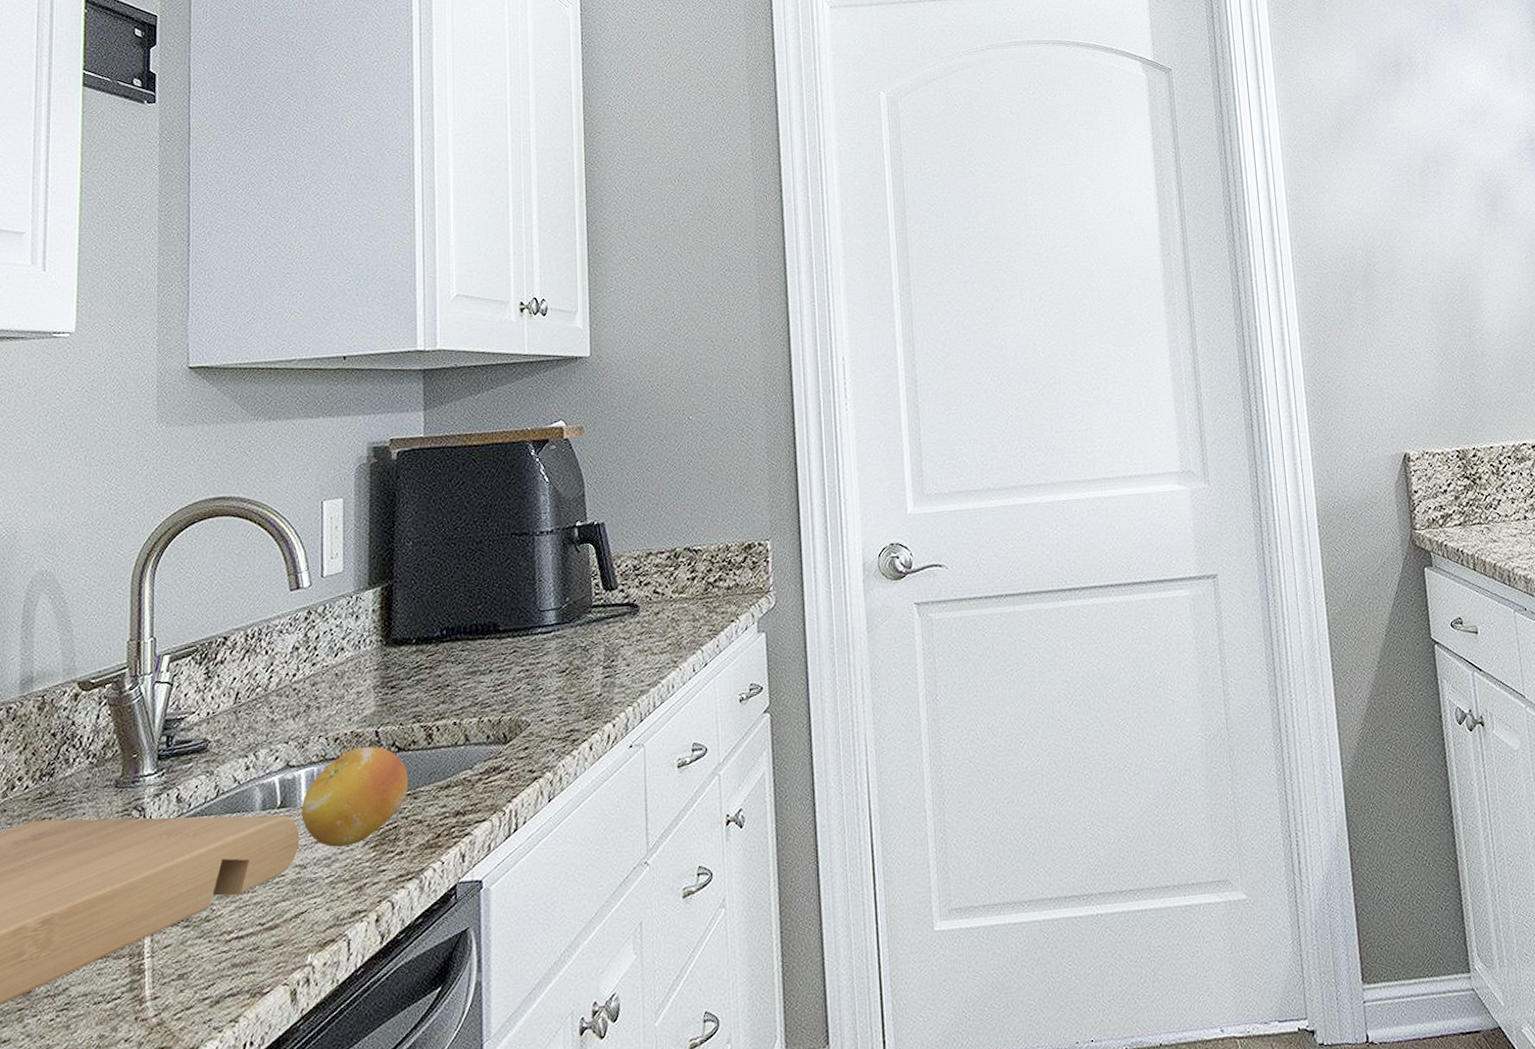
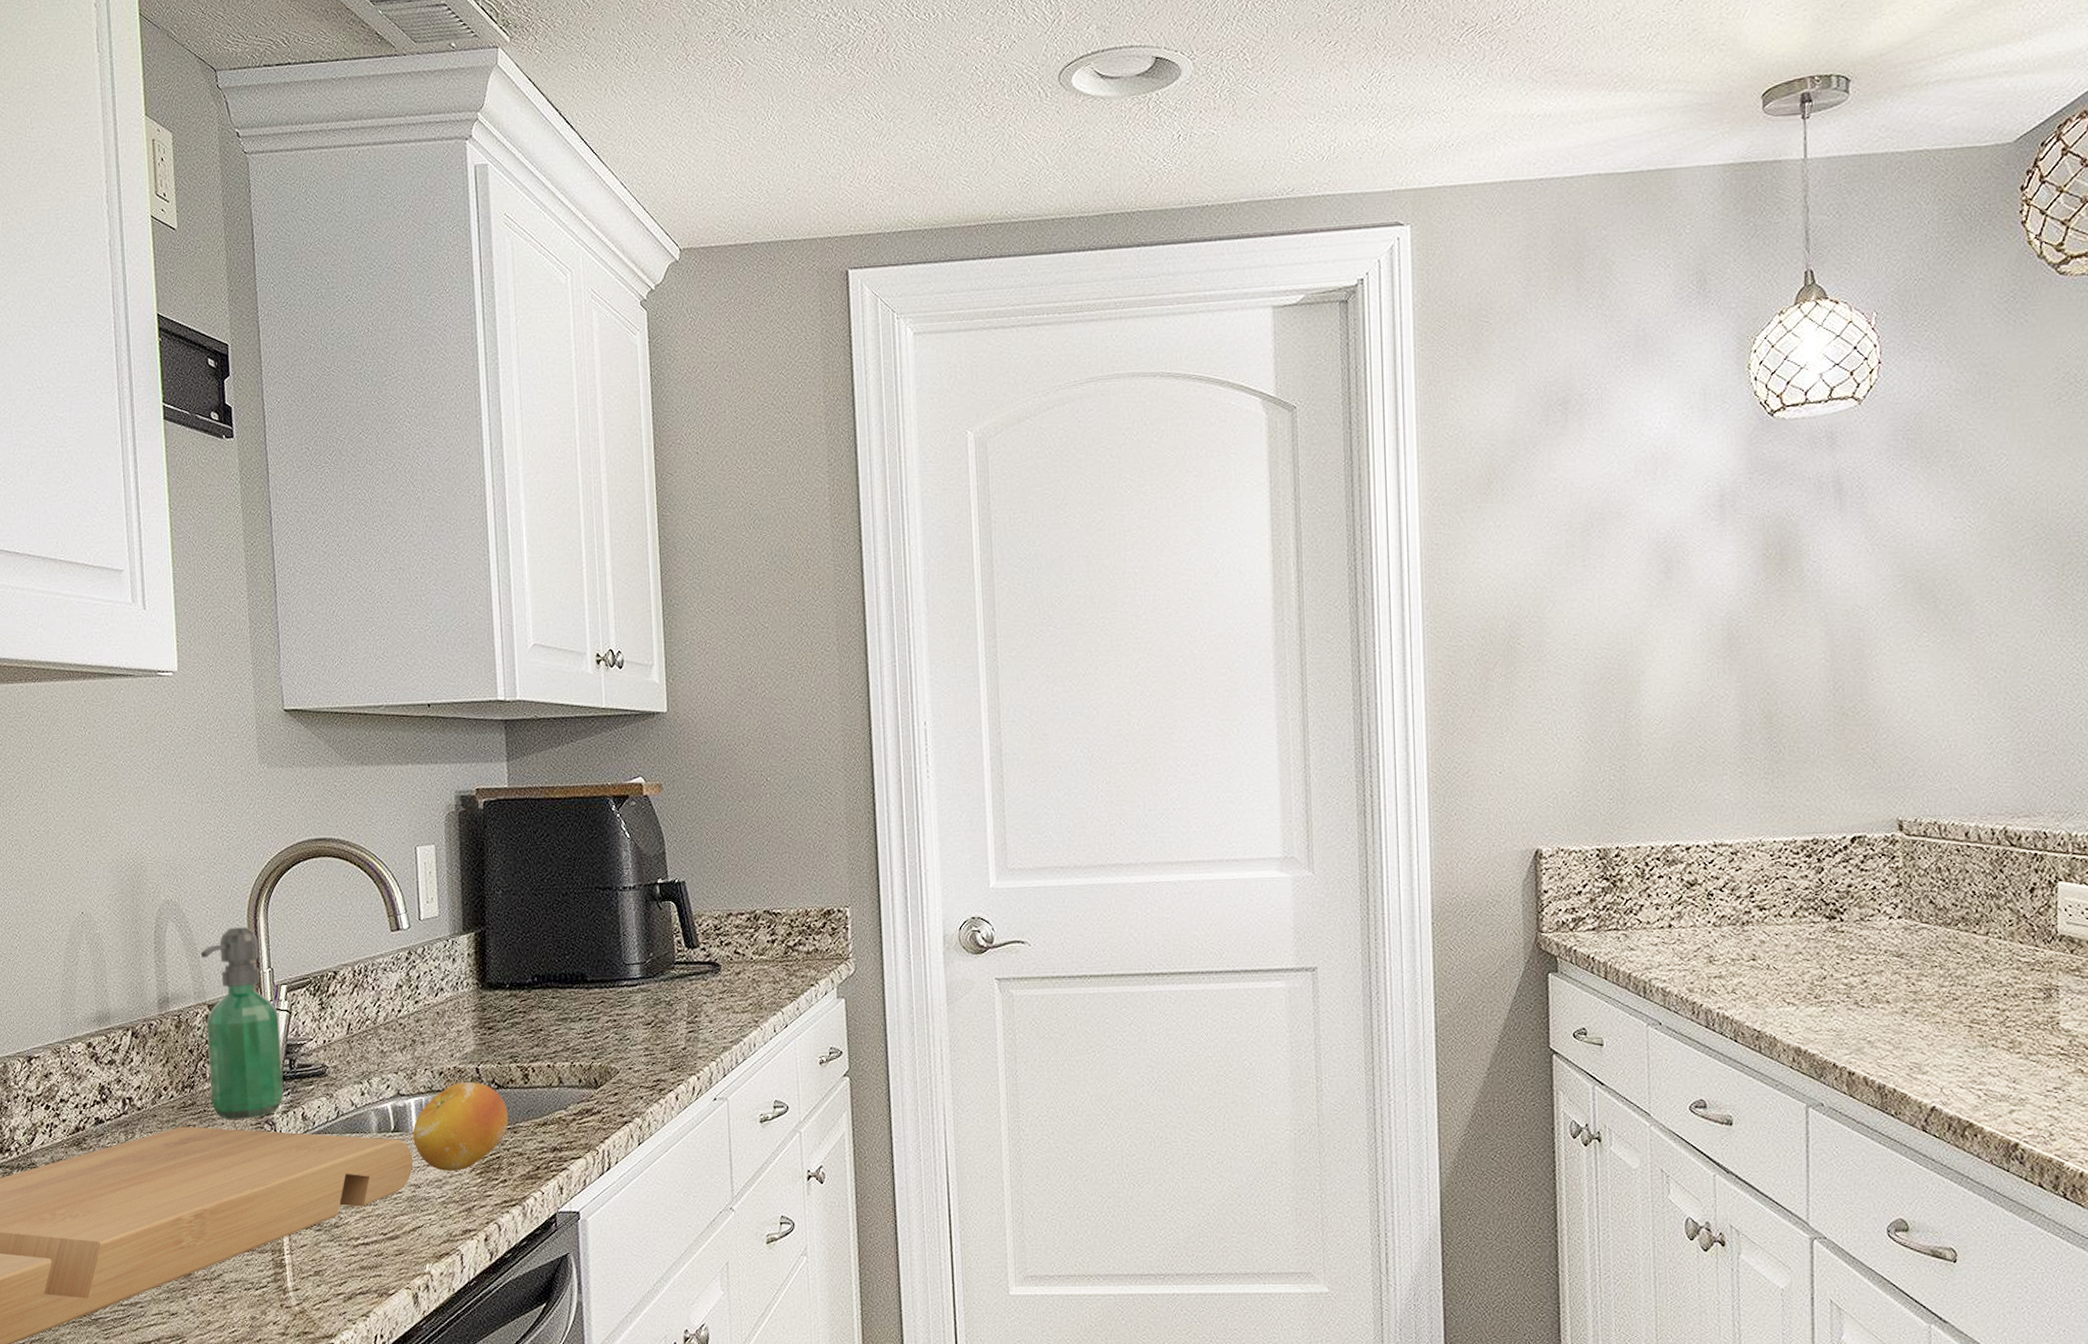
soap dispenser: none [72,594,159,809] -> present [201,926,284,1119]

